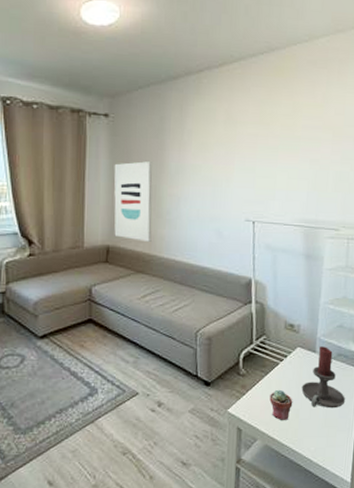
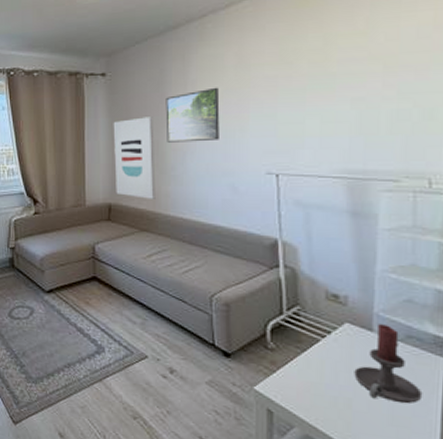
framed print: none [163,139,211,189] -> present [165,87,220,143]
potted succulent: present [269,389,293,420] -> none [309,370,342,409]

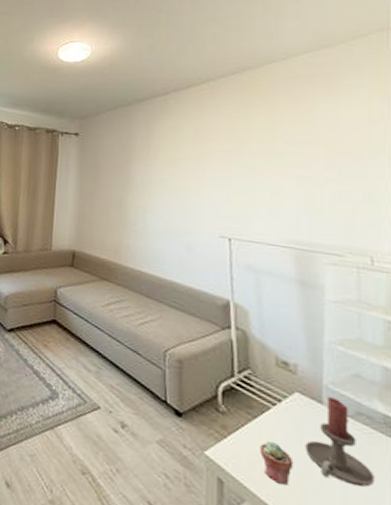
wall art: present [113,117,156,199] -> none [80,174,119,251]
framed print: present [165,87,220,143] -> none [129,154,179,202]
potted succulent: none [309,370,342,409] -> present [260,441,294,485]

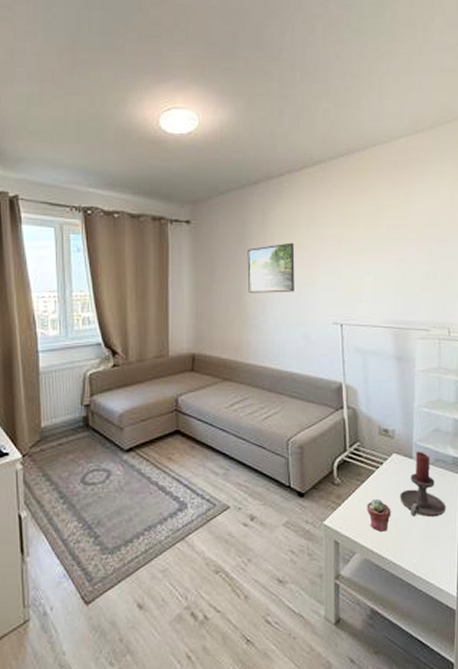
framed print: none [129,154,179,202] -> present [247,242,295,293]

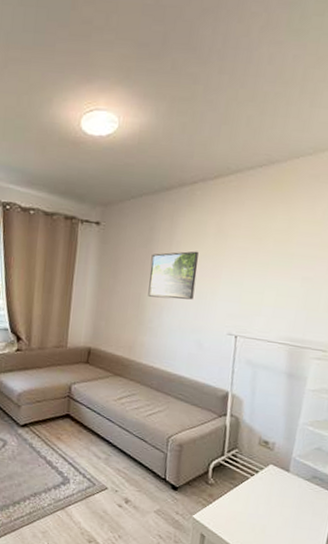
potted succulent: present [367,498,391,531] -> none [236,503,261,534]
candle holder: present [400,452,447,518] -> none [270,466,317,530]

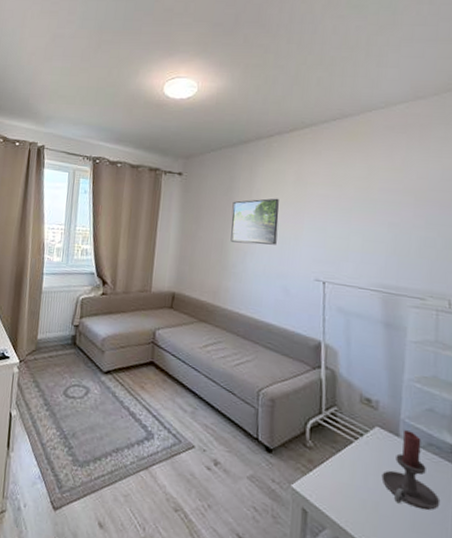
candle holder: none [270,466,317,530] -> present [381,430,441,511]

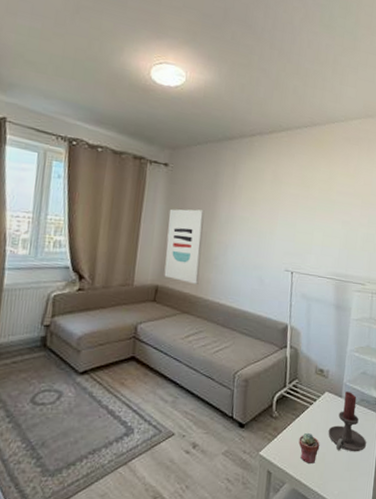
wall art: none [180,216,220,293] -> present [164,208,205,284]
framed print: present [230,198,279,245] -> none [213,194,258,239]
potted succulent: none [341,472,371,512] -> present [298,432,320,463]

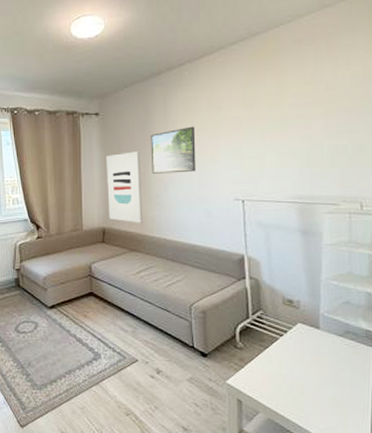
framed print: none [213,194,258,239] -> present [150,126,196,174]
potted succulent: present [298,432,320,463] -> none [270,364,297,396]
candle holder: present [328,392,367,452] -> none [305,323,358,387]

